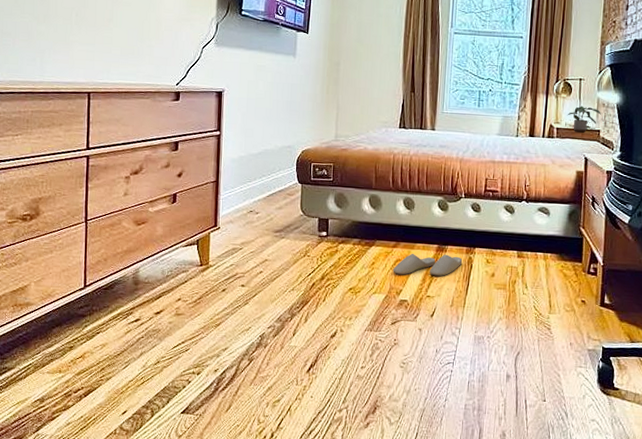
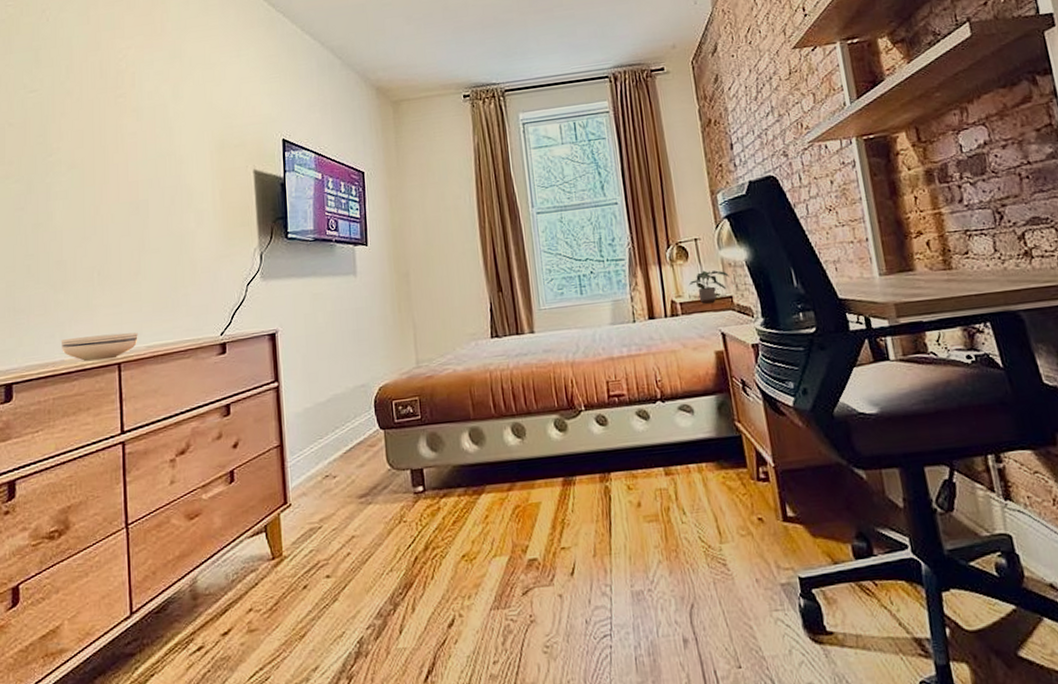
bowl: none [41,63,107,88] -> present [62,332,138,362]
slippers: present [393,254,463,276] -> none [512,487,598,526]

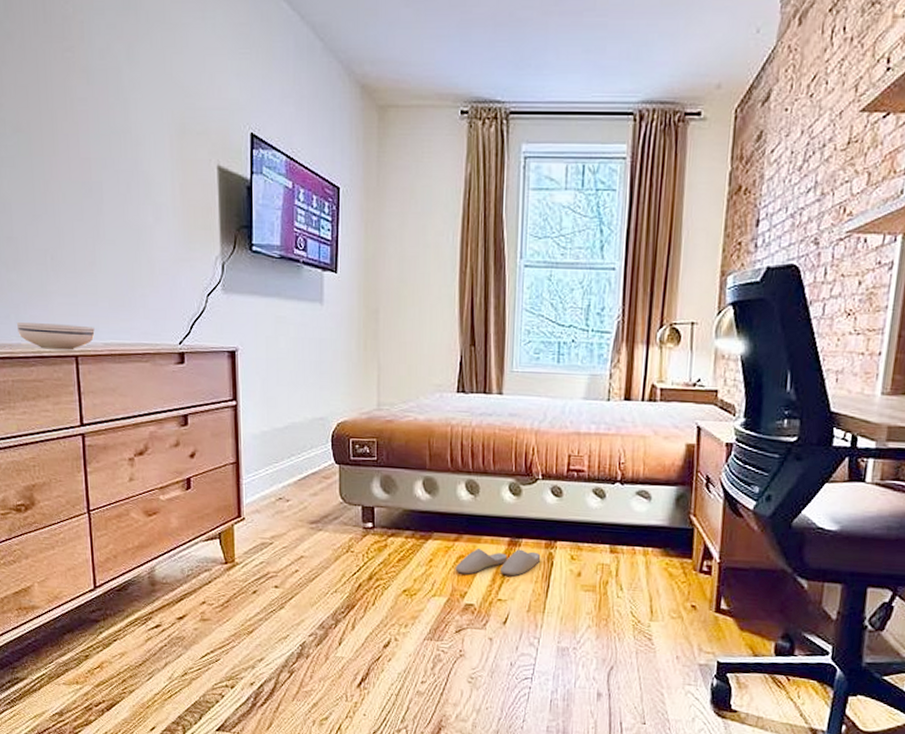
slippers: none [512,487,598,526] -> present [455,549,541,576]
potted plant: present [688,270,729,305] -> none [674,358,720,396]

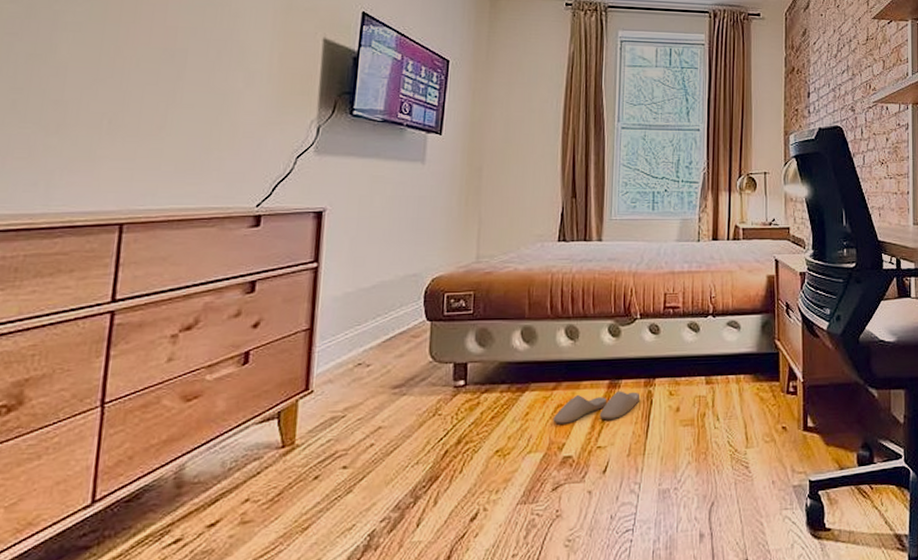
bowl: present [17,321,95,351] -> none [45,188,152,218]

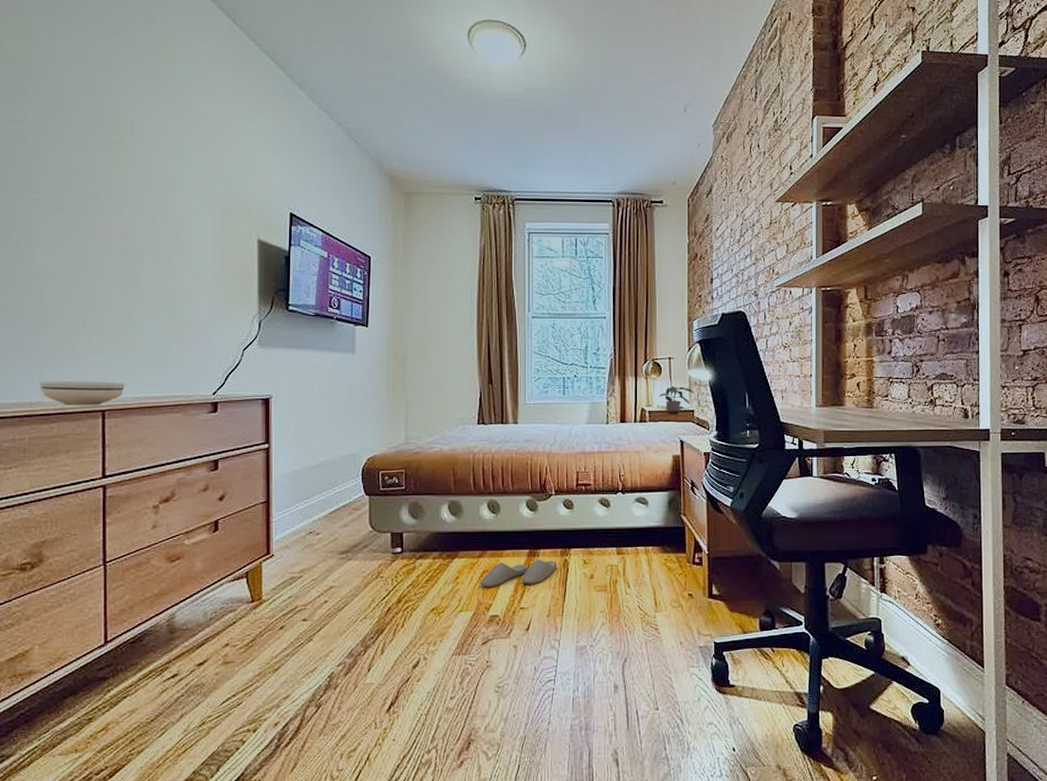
bowl: none [45,188,152,218] -> present [40,380,125,406]
potted plant: none [753,202,789,233] -> present [658,386,694,415]

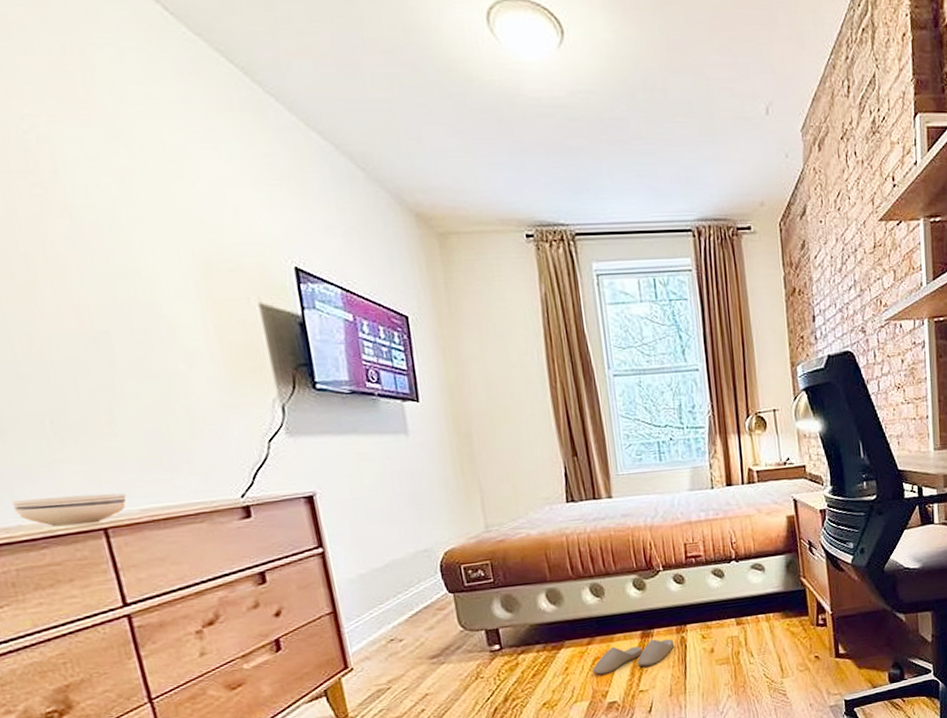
potted plant: present [658,386,694,415] -> none [765,440,804,473]

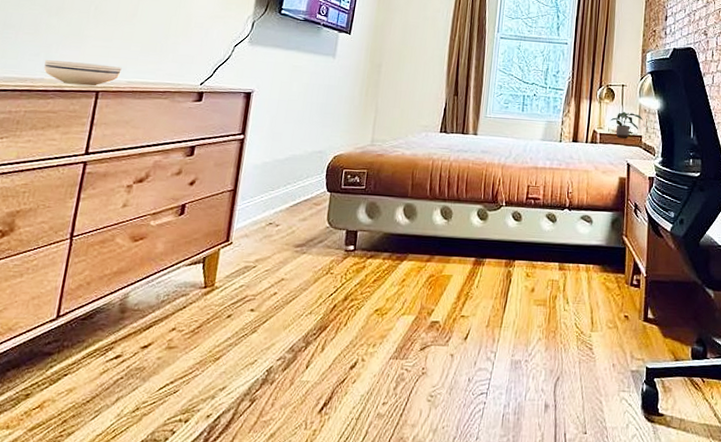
slippers: present [592,638,675,675] -> none [425,268,501,293]
potted plant: none [765,440,804,473] -> present [610,111,643,140]

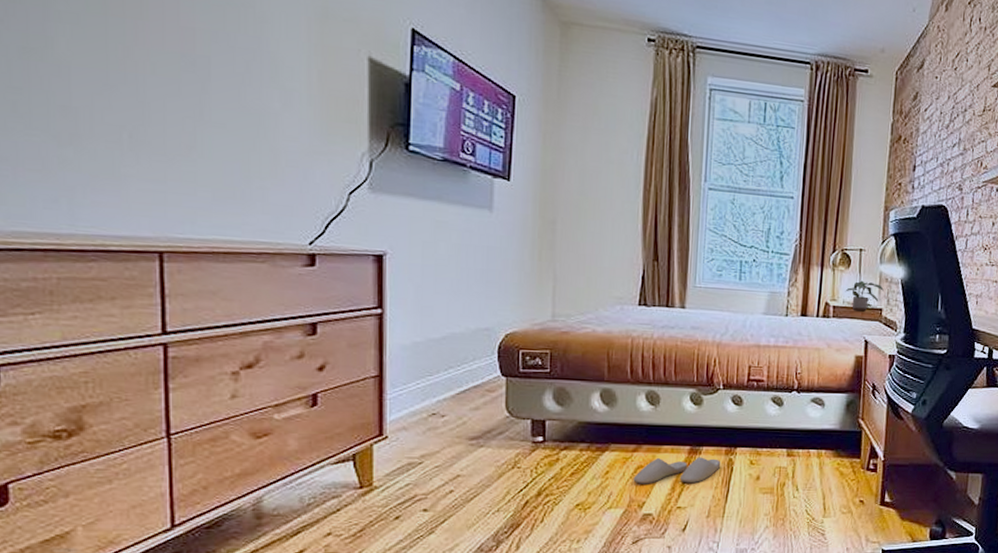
bowl: present [44,59,122,86] -> none [71,207,190,246]
slippers: none [425,268,501,293] -> present [633,457,721,484]

